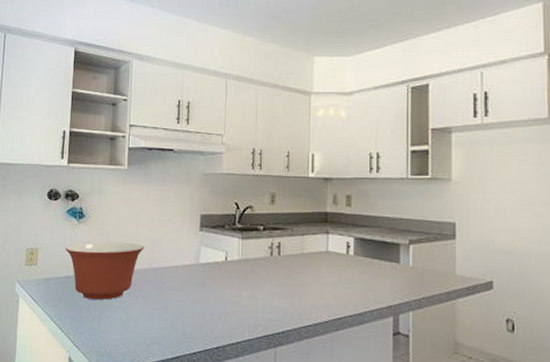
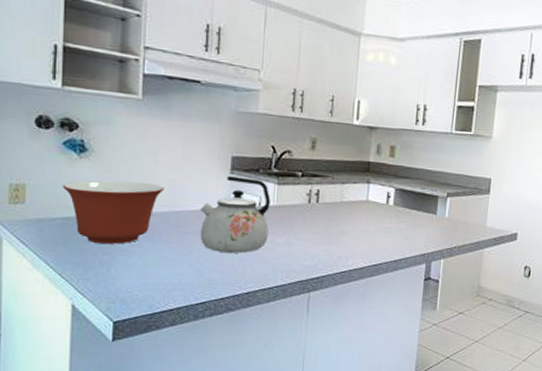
kettle: none [174,233,236,307] -> present [200,176,271,253]

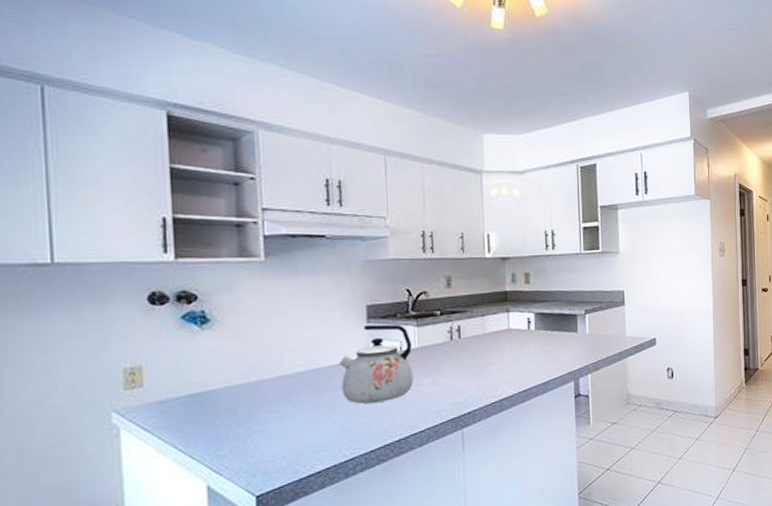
mixing bowl: present [62,180,165,244] -> none [184,344,299,416]

